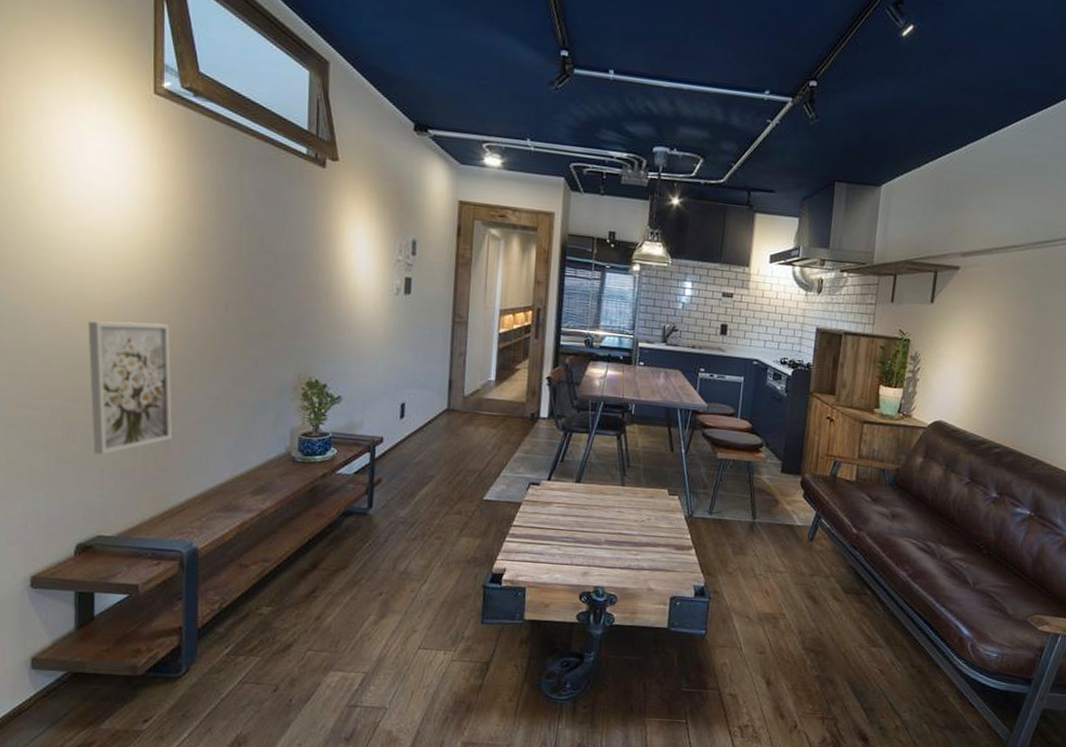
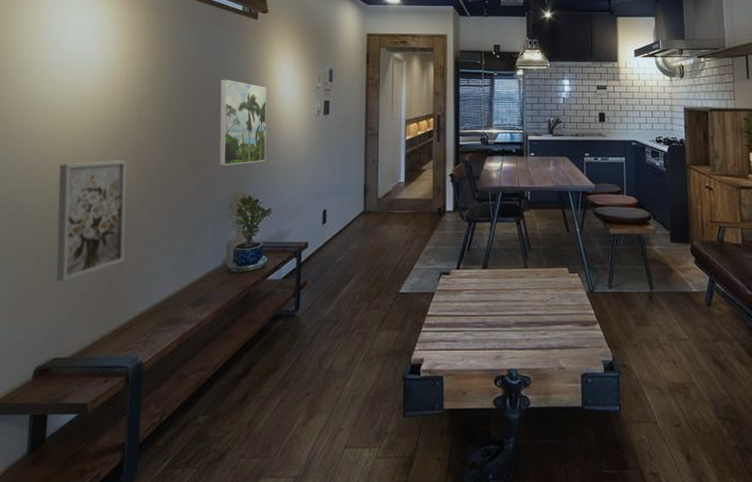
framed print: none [279,238,337,343] -> present [218,79,267,165]

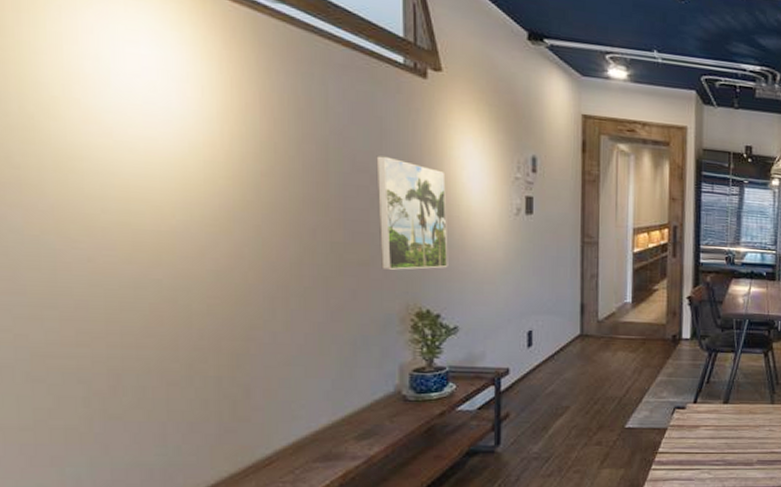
wall art: present [56,159,127,281] -> none [136,252,254,407]

